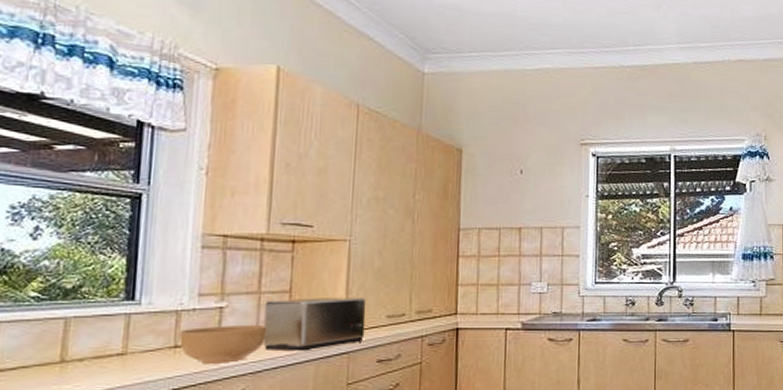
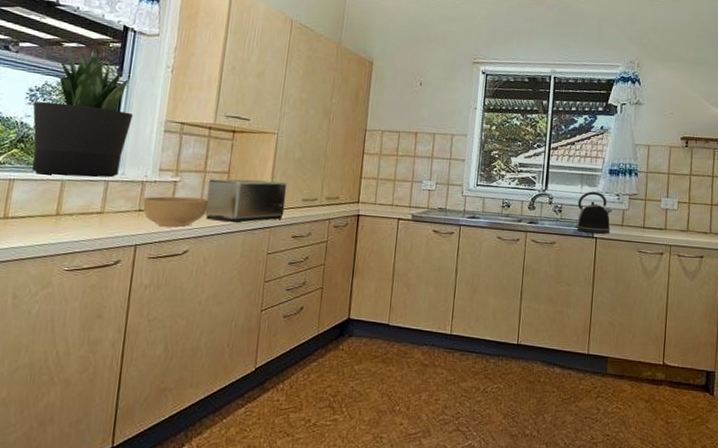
planter: none [16,149,157,313] -> present [32,46,133,178]
kettle: none [709,279,750,326] -> present [574,191,613,234]

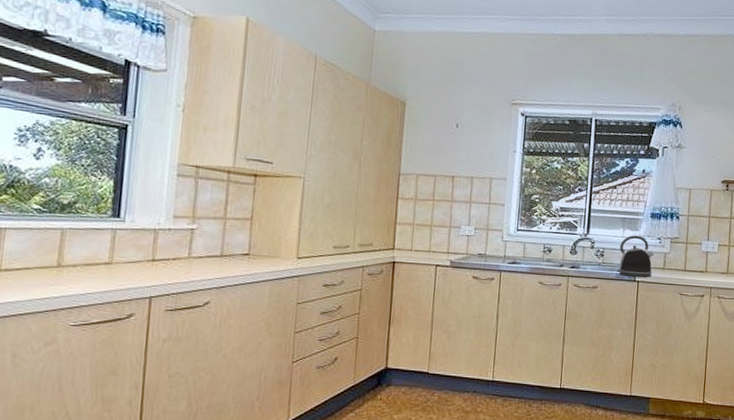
planter: present [32,46,133,178] -> none [23,81,140,226]
bowl: present [142,196,210,228] -> none [155,245,231,278]
toaster: present [205,179,287,224] -> none [227,225,316,273]

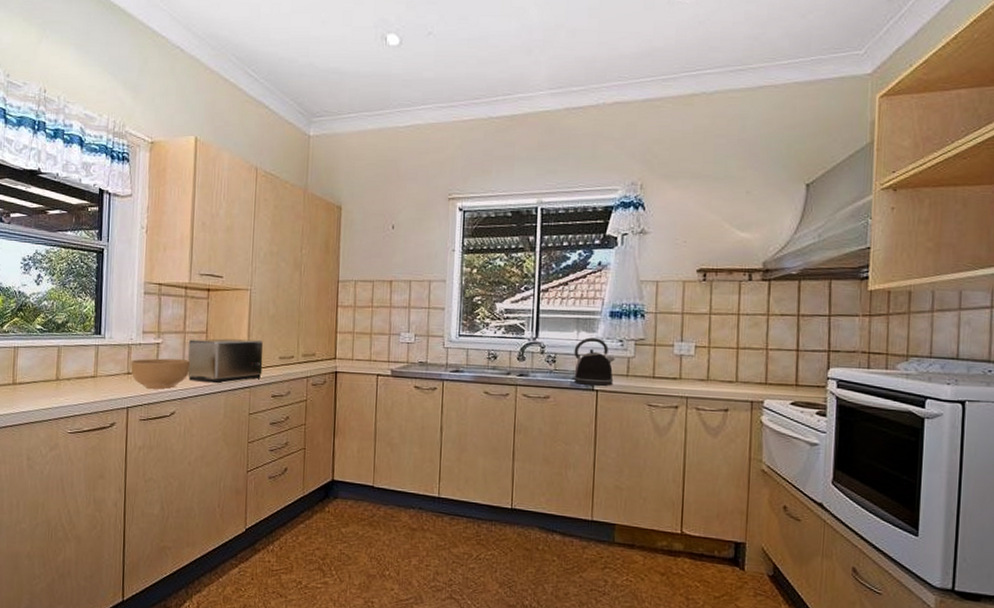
bowl: none [155,245,231,278] -> present [130,358,191,390]
toaster: none [227,225,316,273] -> present [188,338,263,384]

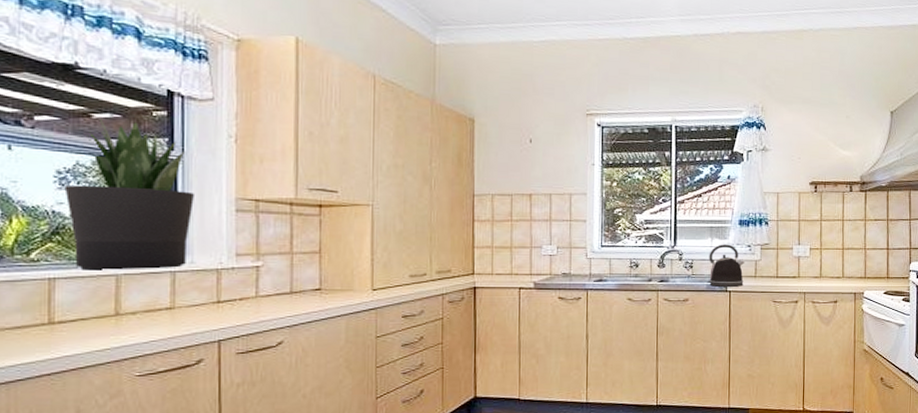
planter: none [27,213,114,343] -> present [64,117,194,270]
bowl: present [130,358,191,390] -> none [220,283,301,318]
toaster: present [188,338,263,384] -> none [296,257,390,307]

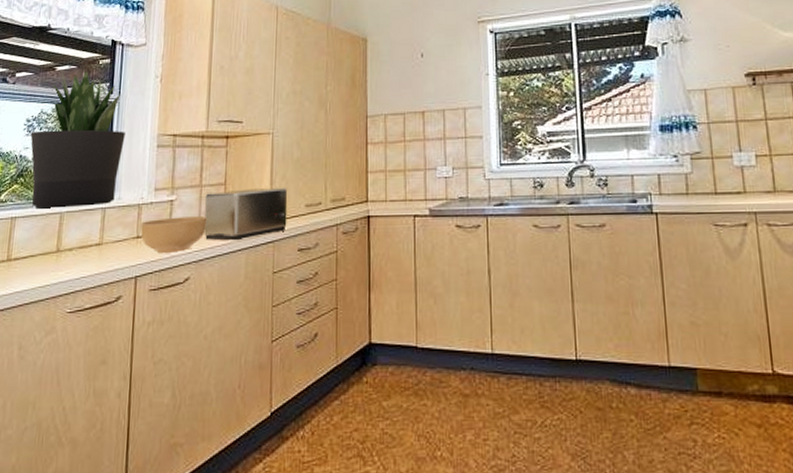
bowl: none [220,283,301,318] -> present [139,216,208,253]
toaster: none [296,257,390,307] -> present [204,187,288,241]
kettle: present [707,244,745,287] -> none [626,155,673,208]

